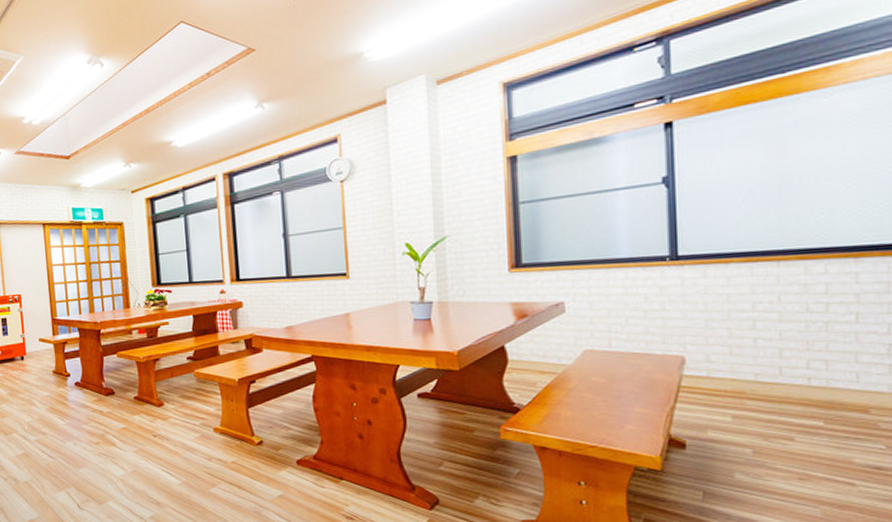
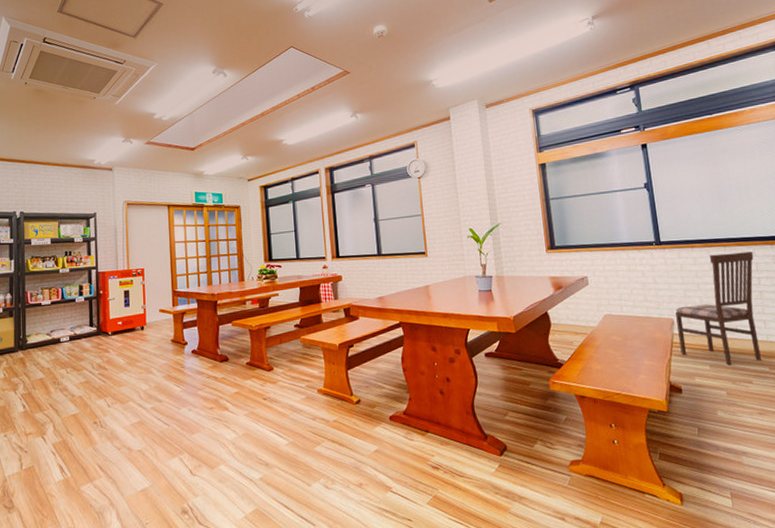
dining chair: none [689,267,824,417] -> present [675,251,761,365]

